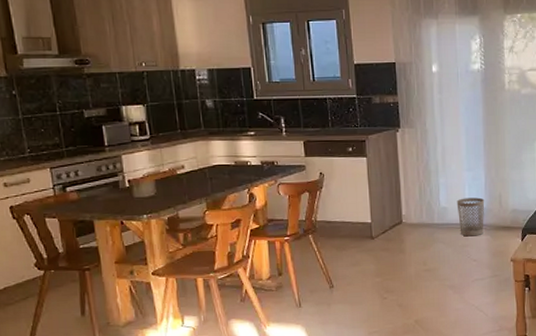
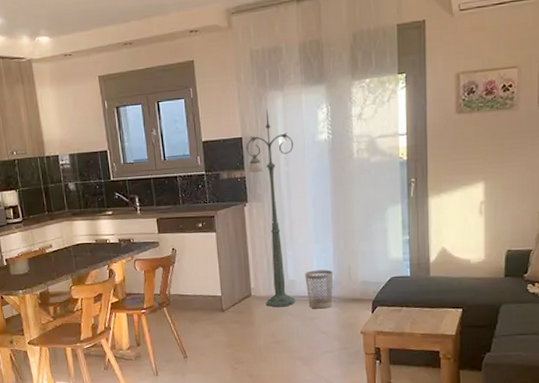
floor lamp: none [400,36,448,235] -> present [246,109,295,307]

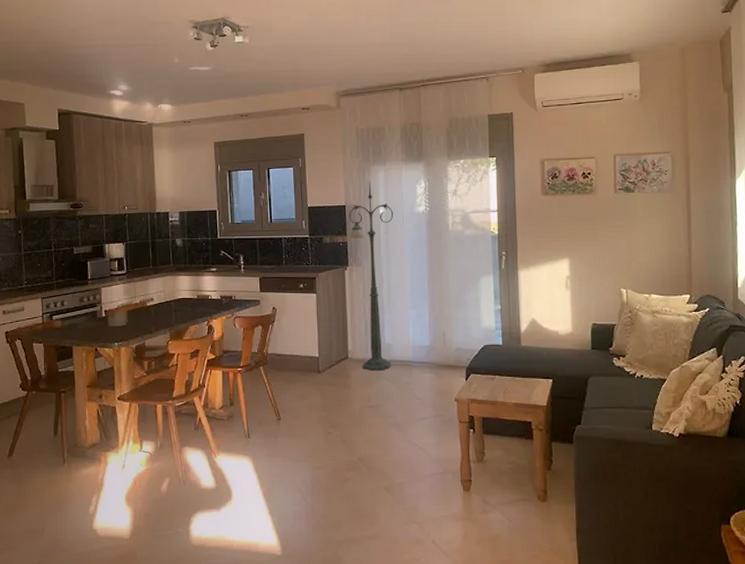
wastebasket: present [304,269,334,309] -> none [401,335,429,374]

